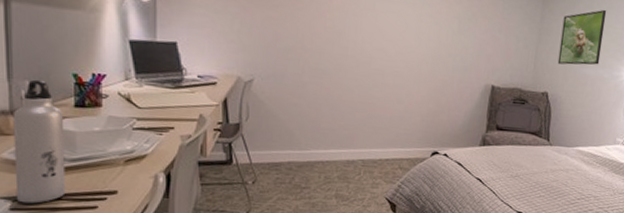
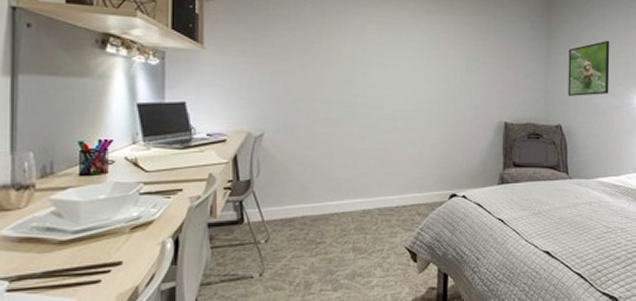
water bottle: present [13,79,66,204] -> none [13,150,68,283]

